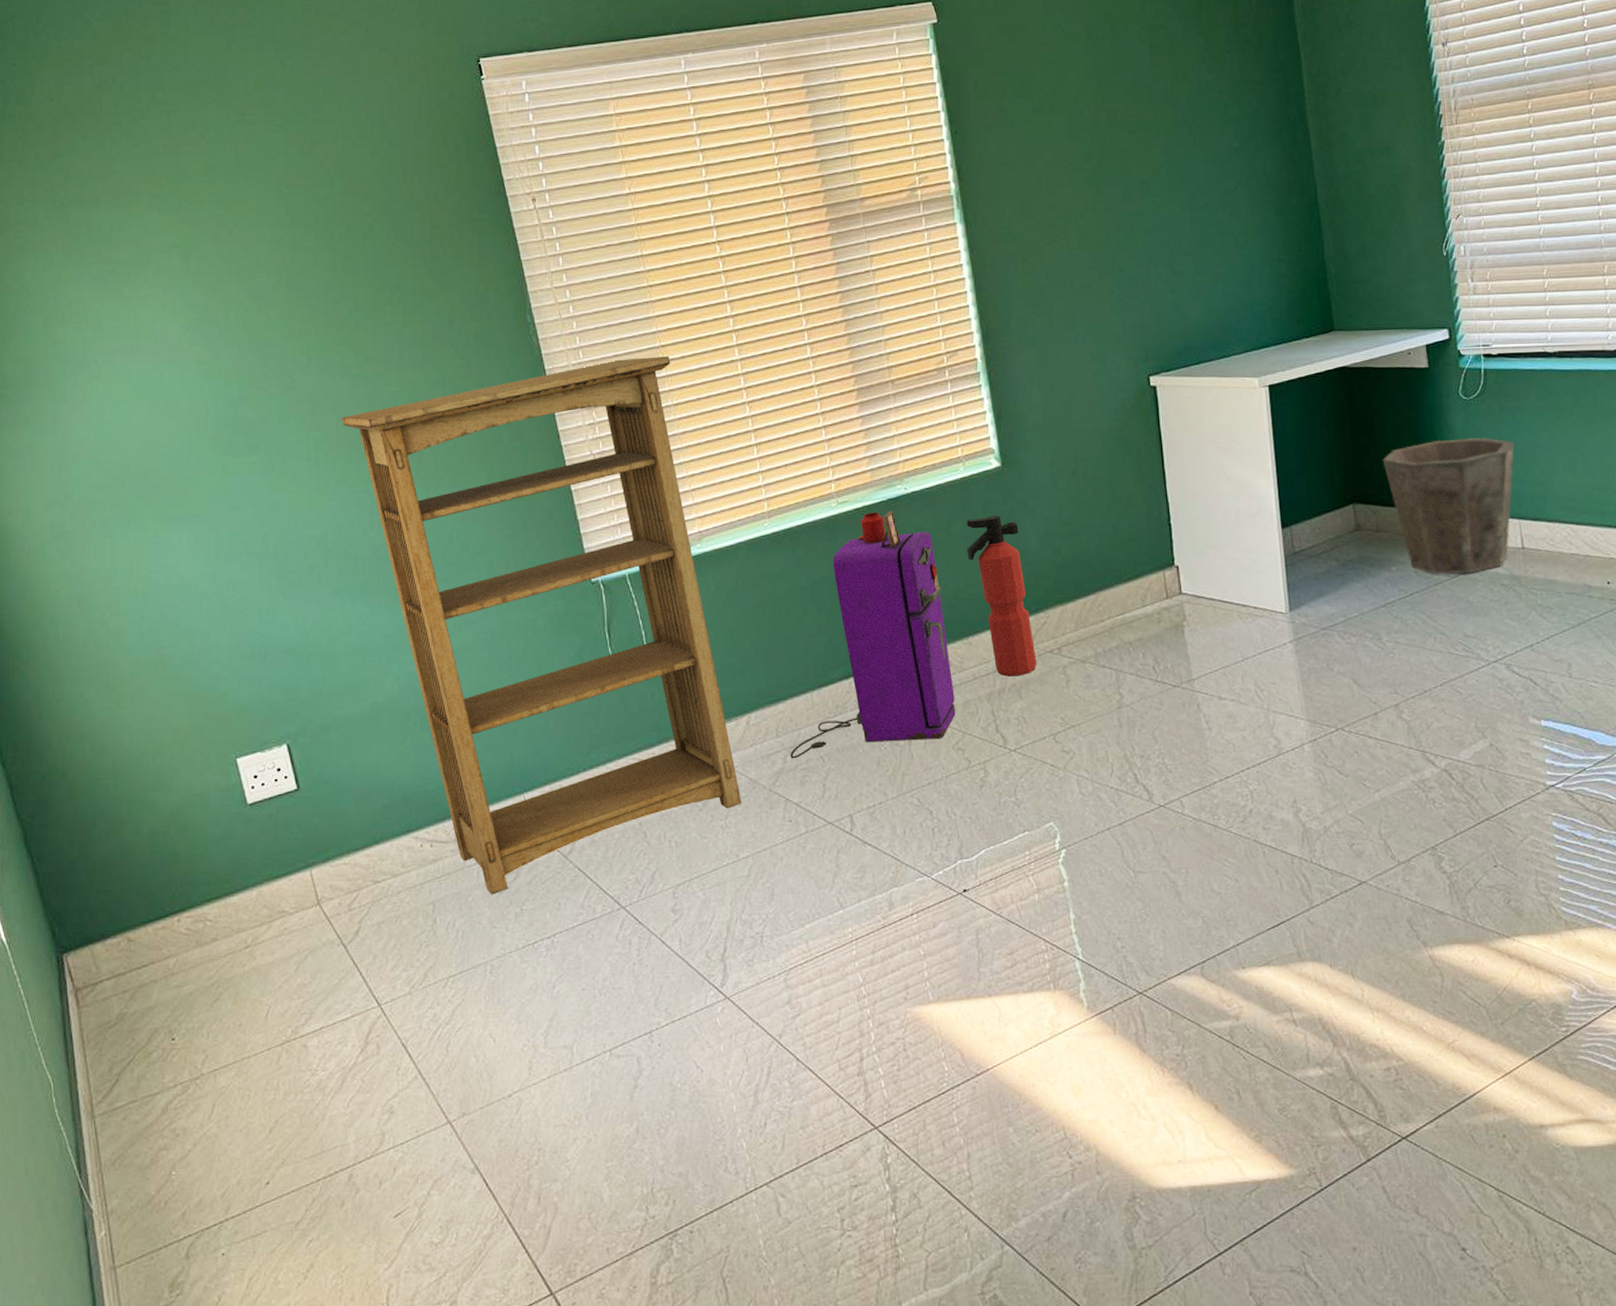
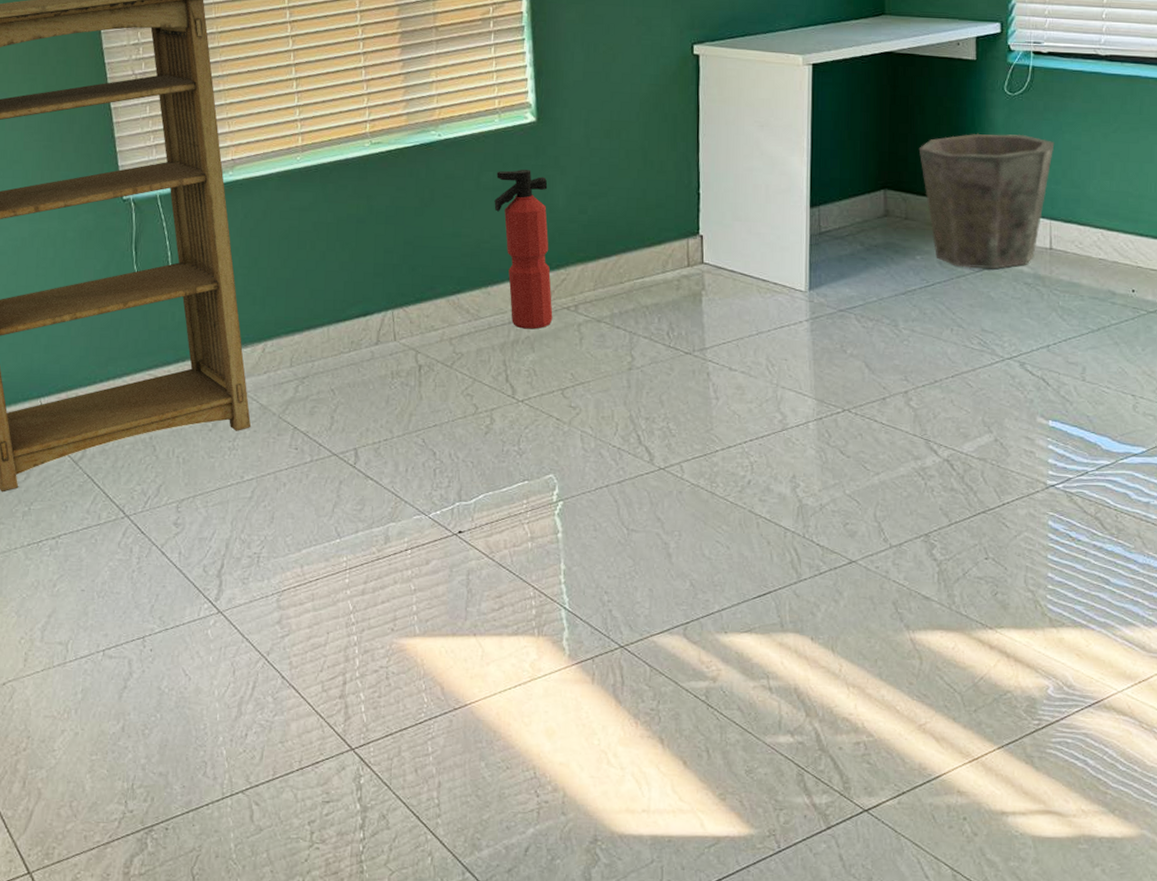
air purifier: present [790,511,956,759] -> none [302,155,469,389]

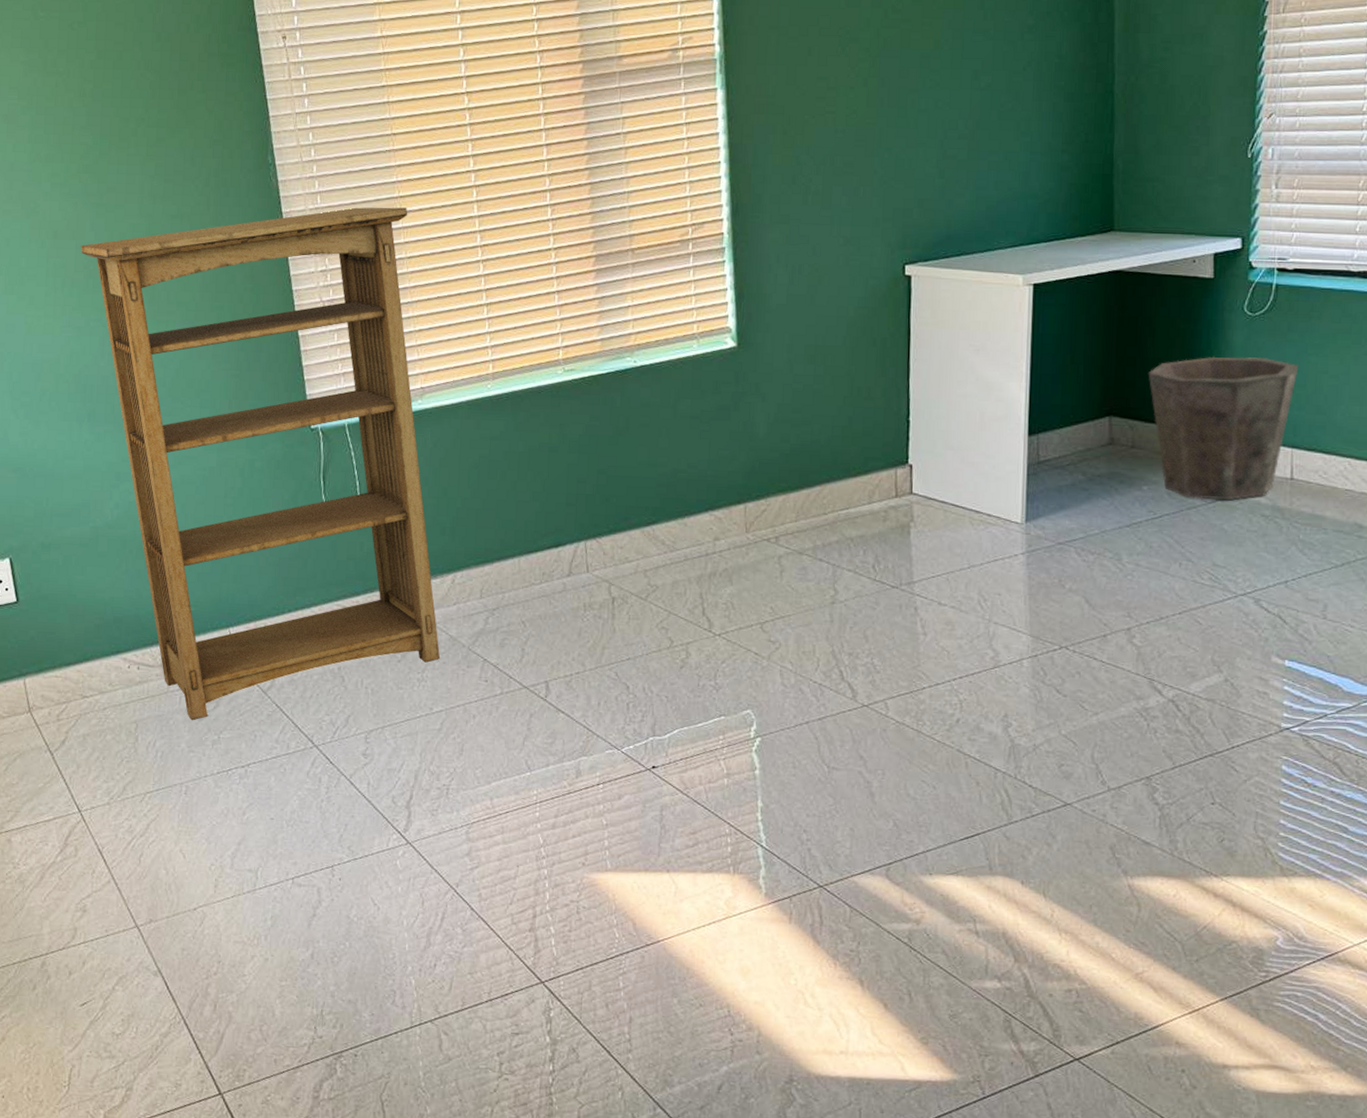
fire extinguisher: present [494,170,553,329] -> none [691,397,752,562]

